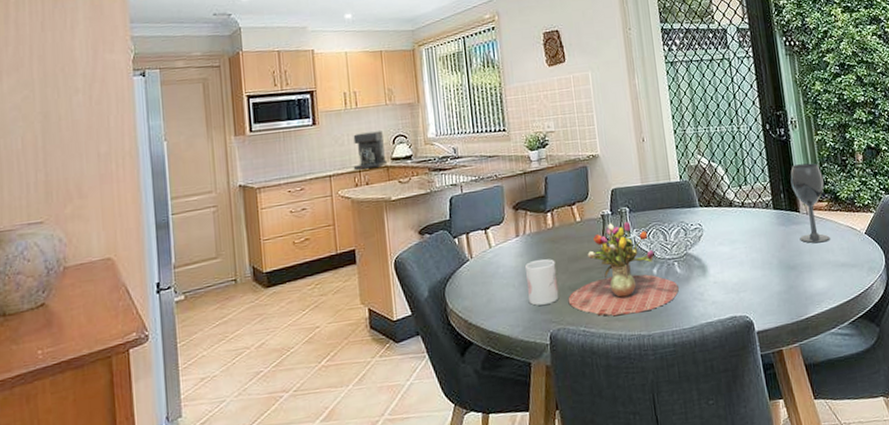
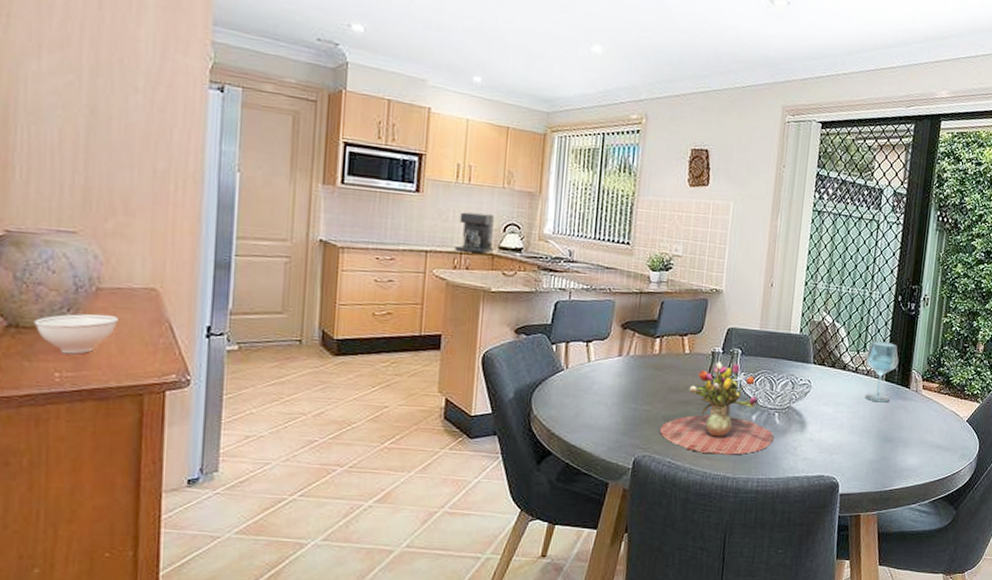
bowl: none [17,289,85,332] -> present [34,313,120,355]
mug: present [524,258,559,306] -> none [618,383,655,429]
wine glass: none [749,171,783,233] -> present [865,341,898,403]
wine glass: present [790,163,830,243] -> none [903,342,941,422]

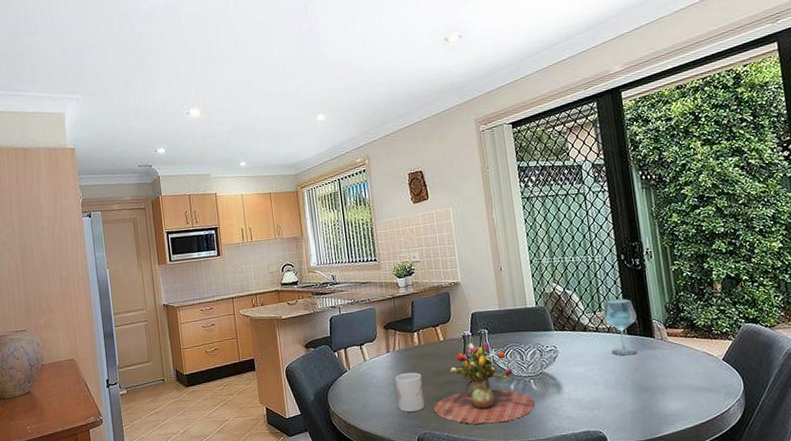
bowl: present [34,313,120,355] -> none [12,382,57,413]
coffee maker: present [454,212,494,254] -> none [250,261,277,293]
mug: none [618,383,655,429] -> present [394,372,425,412]

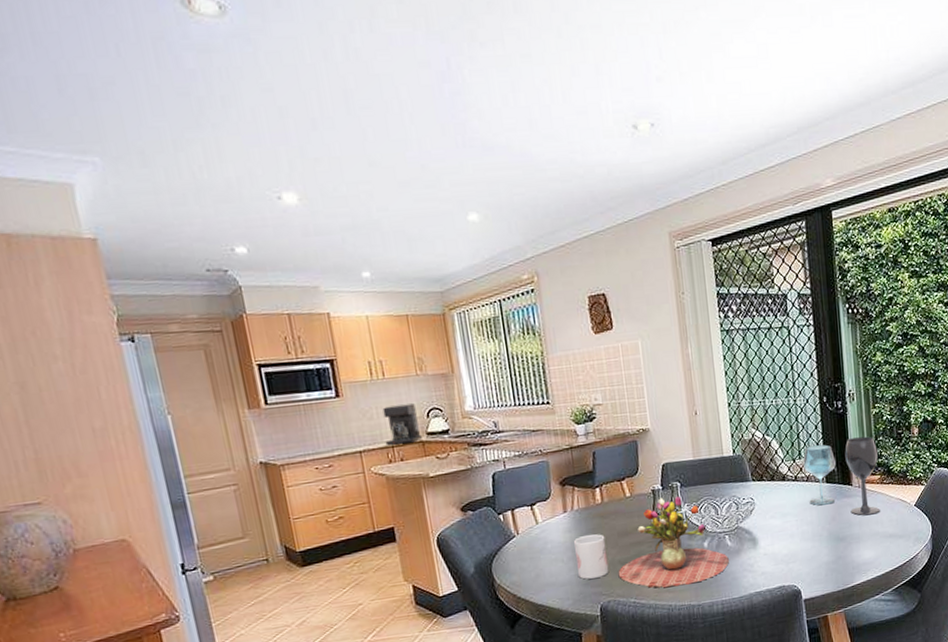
coffee maker: none [250,261,277,293] -> present [382,403,422,446]
wine glass: none [645,291,686,368] -> present [845,436,880,516]

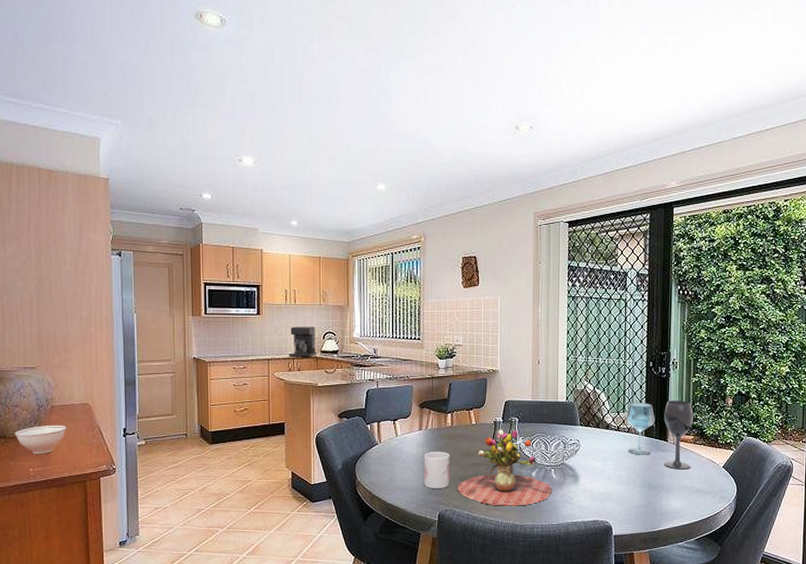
bowl: none [28,571,102,615] -> present [15,424,67,455]

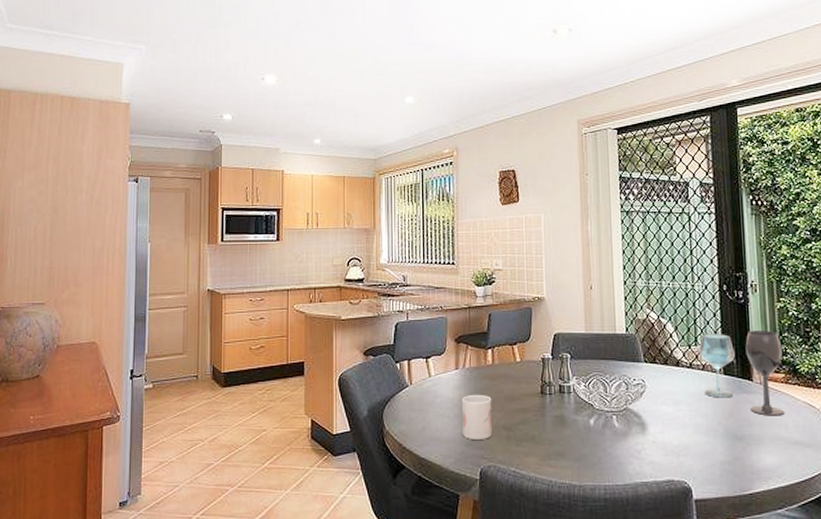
bowl: present [15,424,67,455] -> none [17,366,72,400]
coffee maker: present [288,326,317,357] -> none [309,252,340,287]
flower arrangement: present [457,429,552,506] -> none [501,367,615,462]

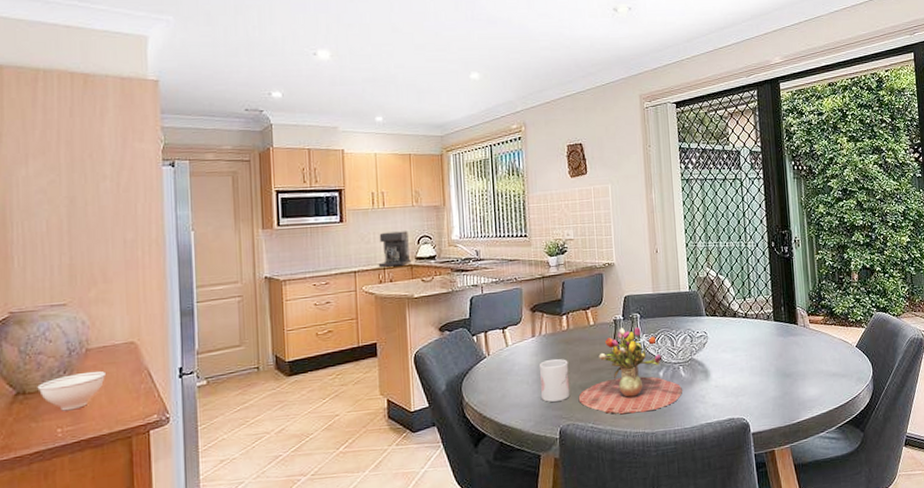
bowl: none [17,366,72,400] -> present [37,370,107,411]
coffee maker: none [309,252,340,287] -> present [378,231,411,267]
flower arrangement: none [501,367,615,462] -> present [578,326,682,415]
wine glass: present [699,334,735,398] -> none [753,285,783,342]
wine glass: present [745,331,785,416] -> none [791,280,824,354]

